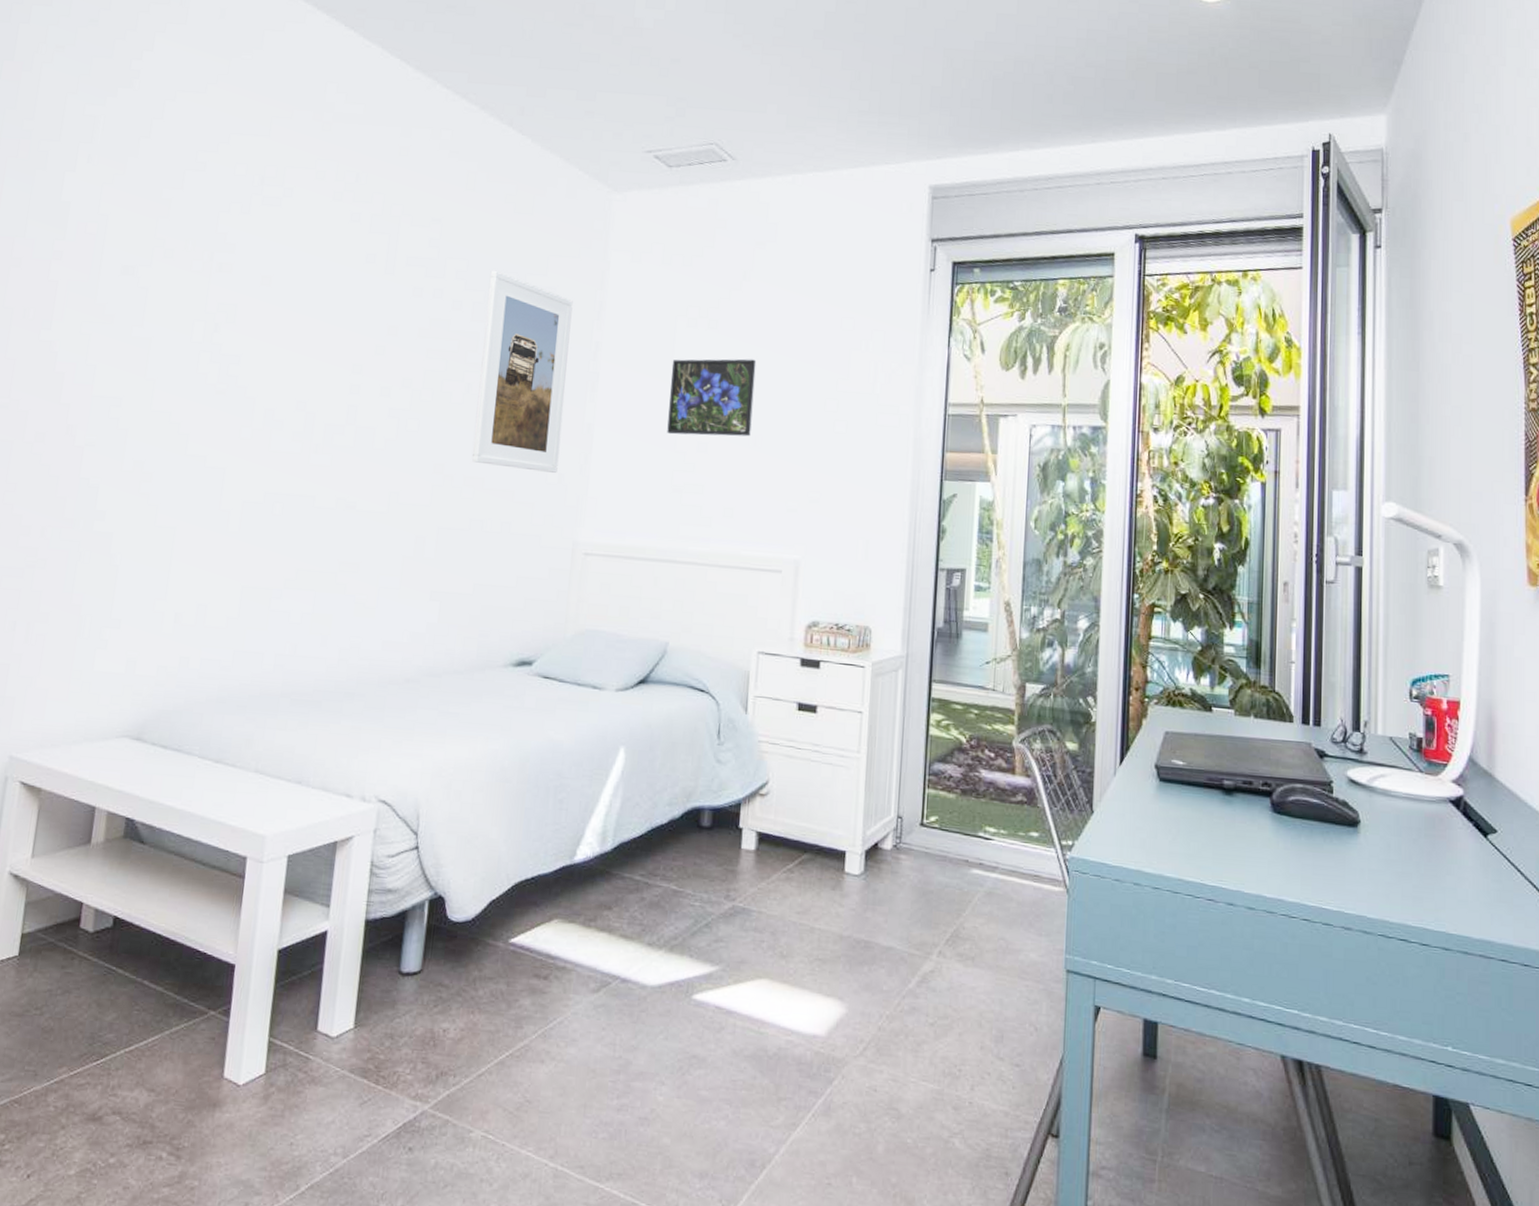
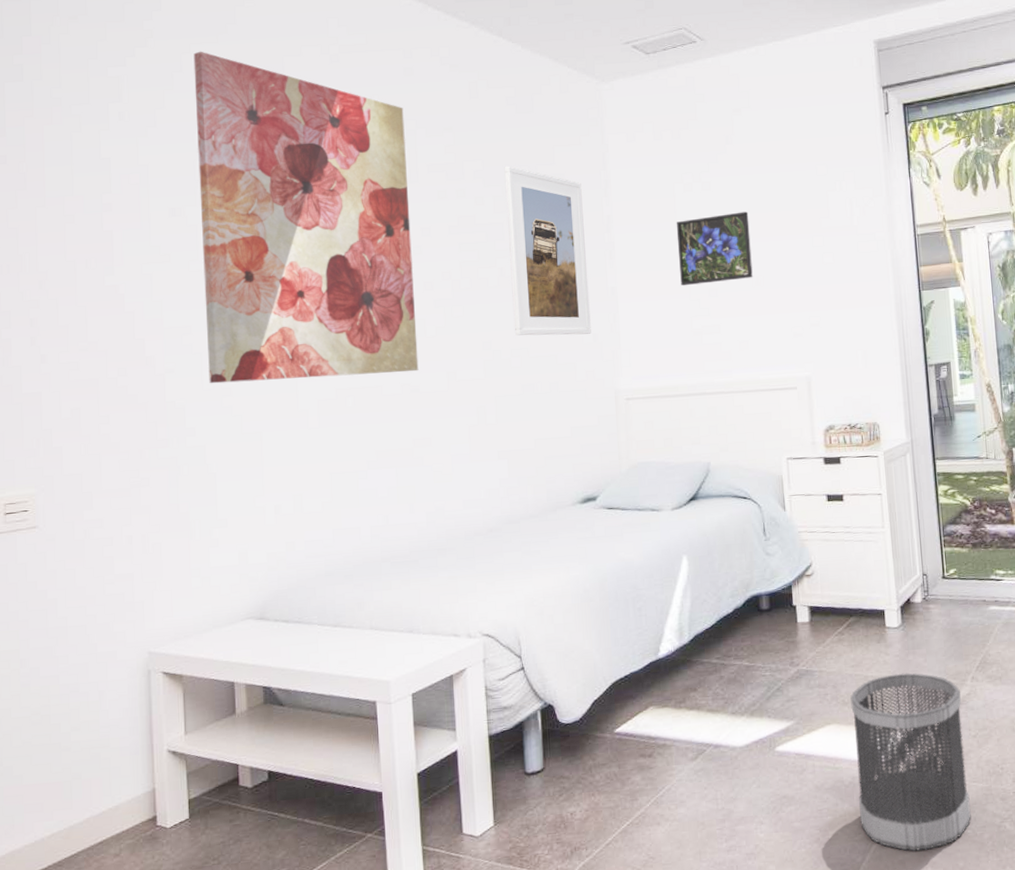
wall art: none [130,100,392,486] -> present [193,51,419,384]
wastebasket: none [780,931,922,1154] -> present [850,672,971,851]

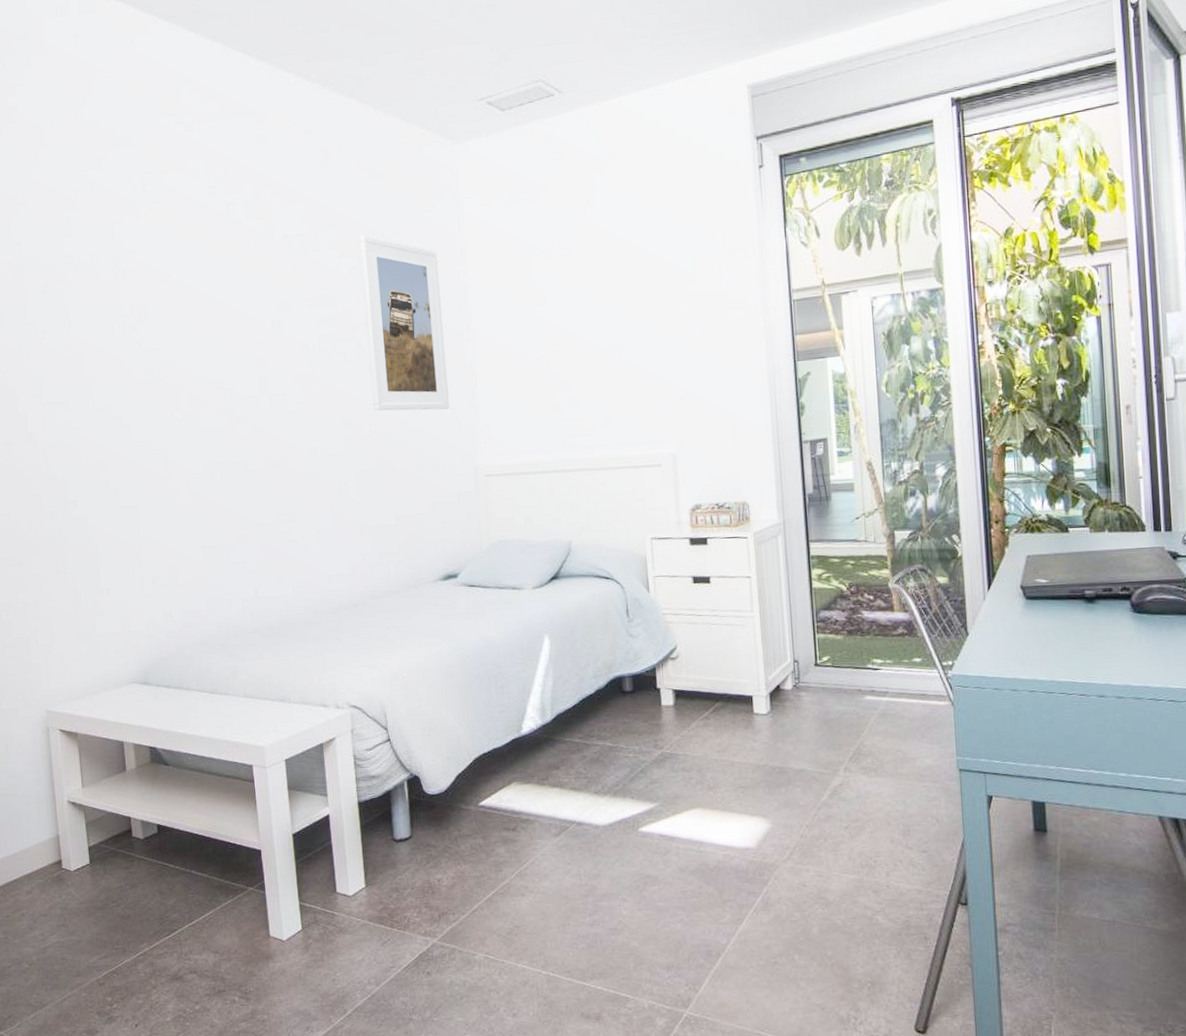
wall art: present [193,51,419,384] -> none [56,125,281,459]
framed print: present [676,211,753,286] -> none [534,278,615,359]
wastebasket: present [850,672,971,851] -> none [716,760,841,937]

